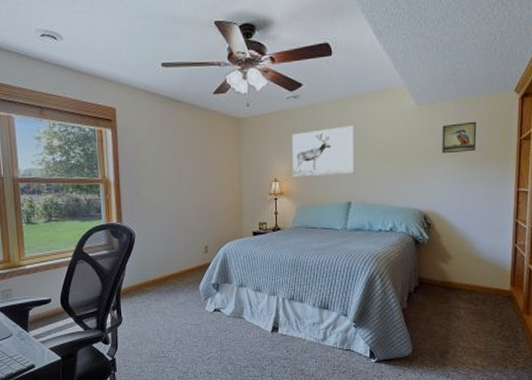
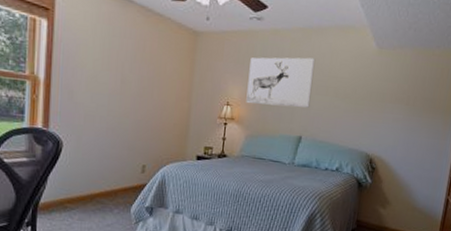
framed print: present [442,121,477,154] -> none [394,72,430,102]

